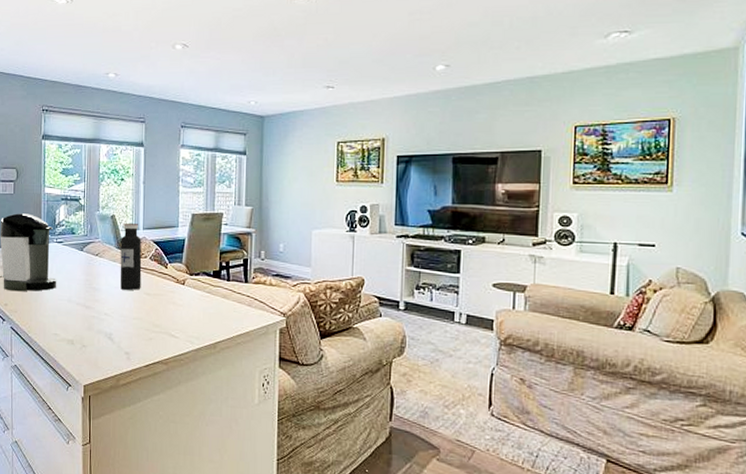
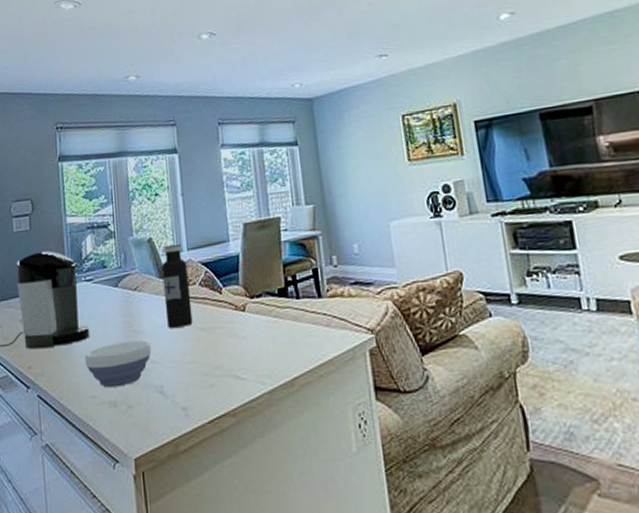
bowl: none [51,295,105,330] -> present [84,340,151,388]

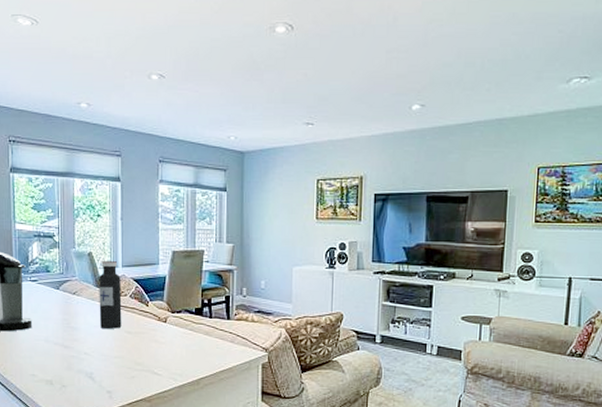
bowl: present [84,340,151,388] -> none [27,335,84,370]

